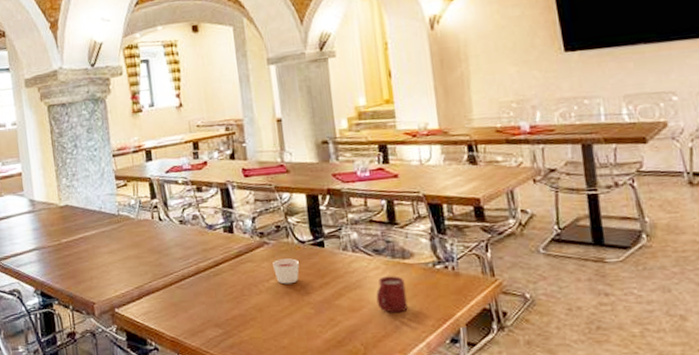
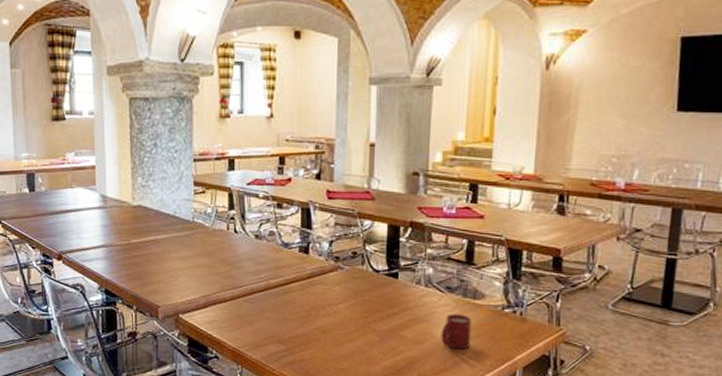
candle: present [273,258,299,284] -> none [344,285,370,310]

